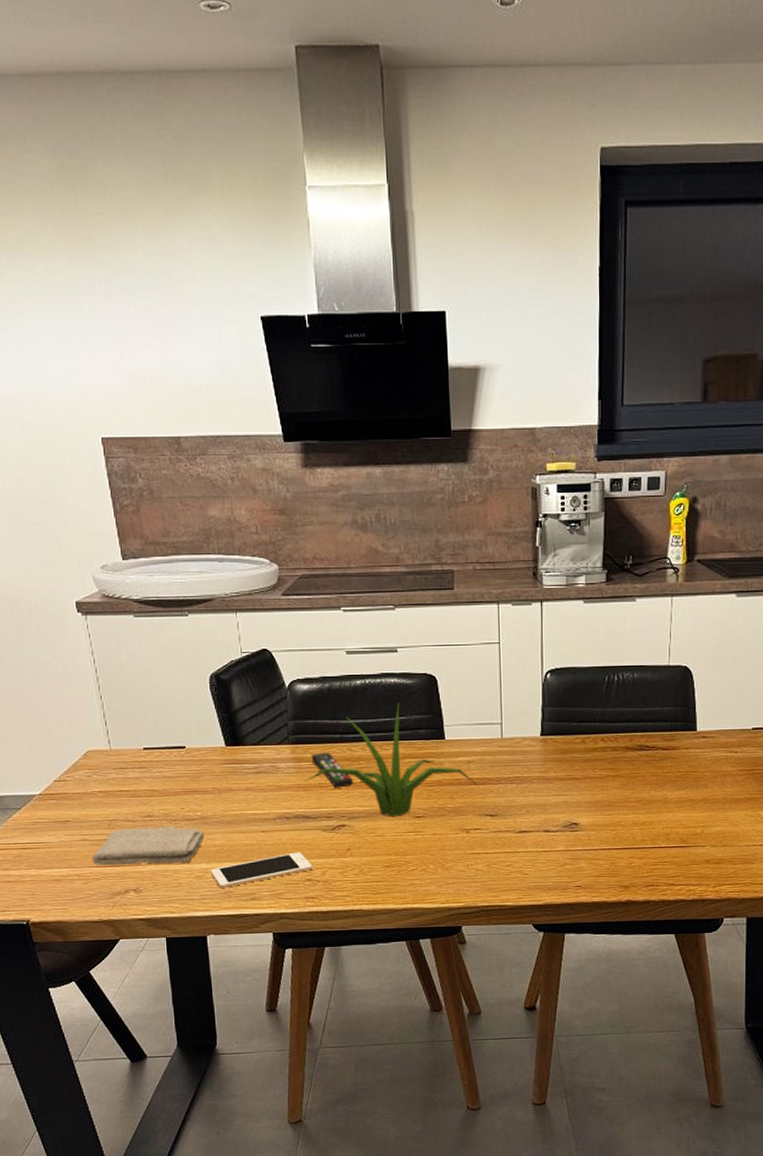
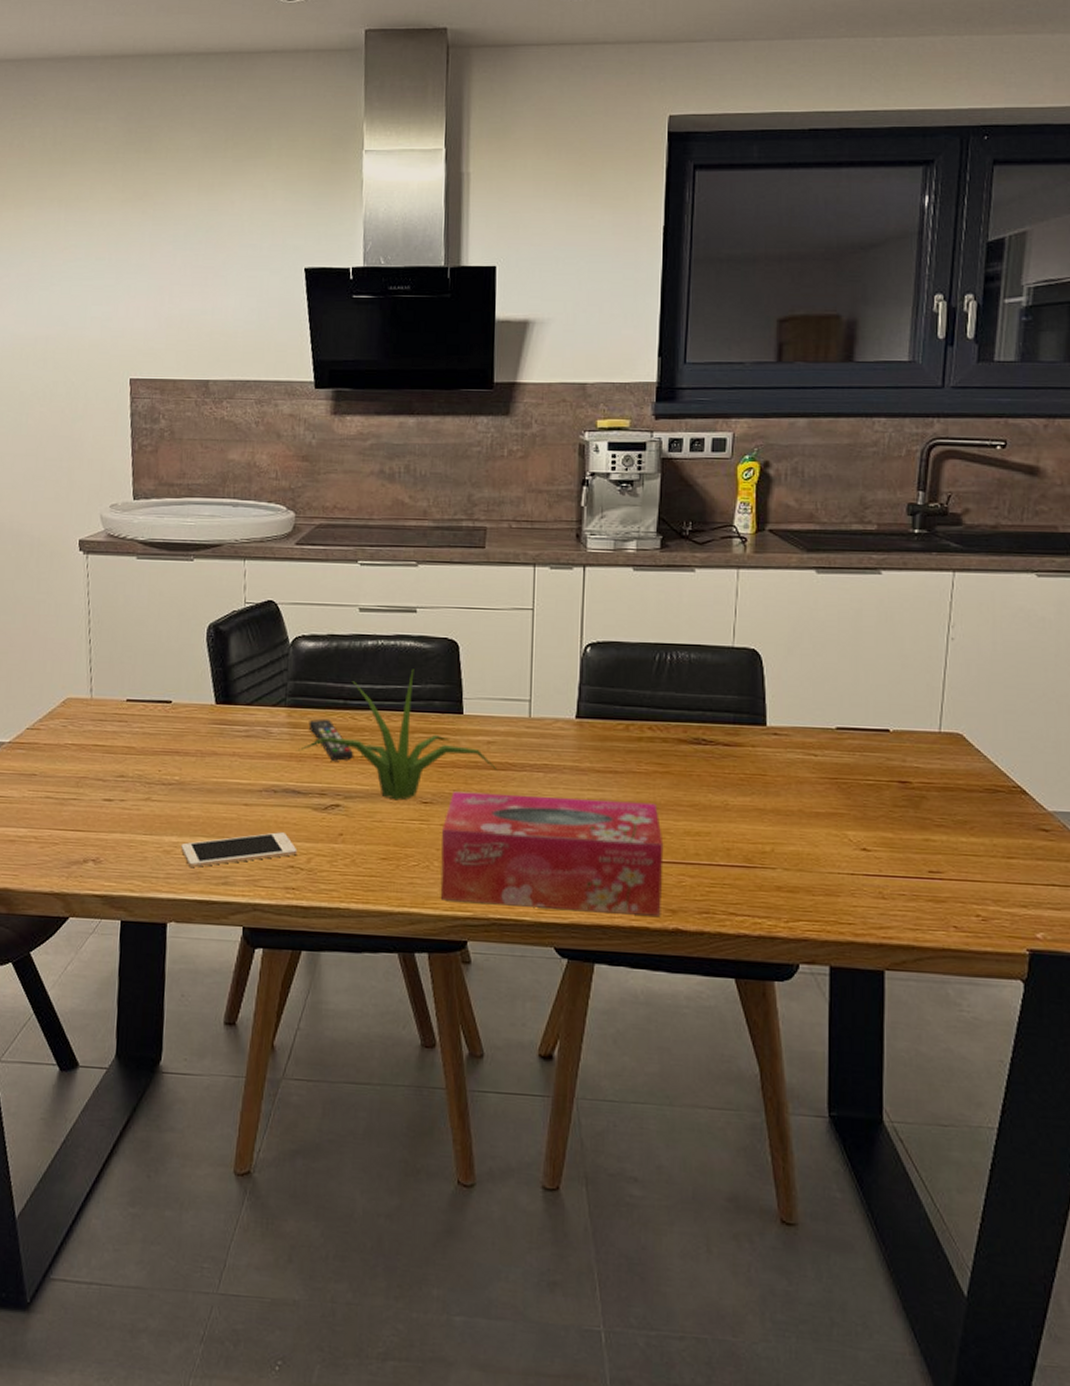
washcloth: present [92,825,205,866] -> none [53,788,180,834]
tissue box: none [434,802,617,896] -> present [440,791,664,916]

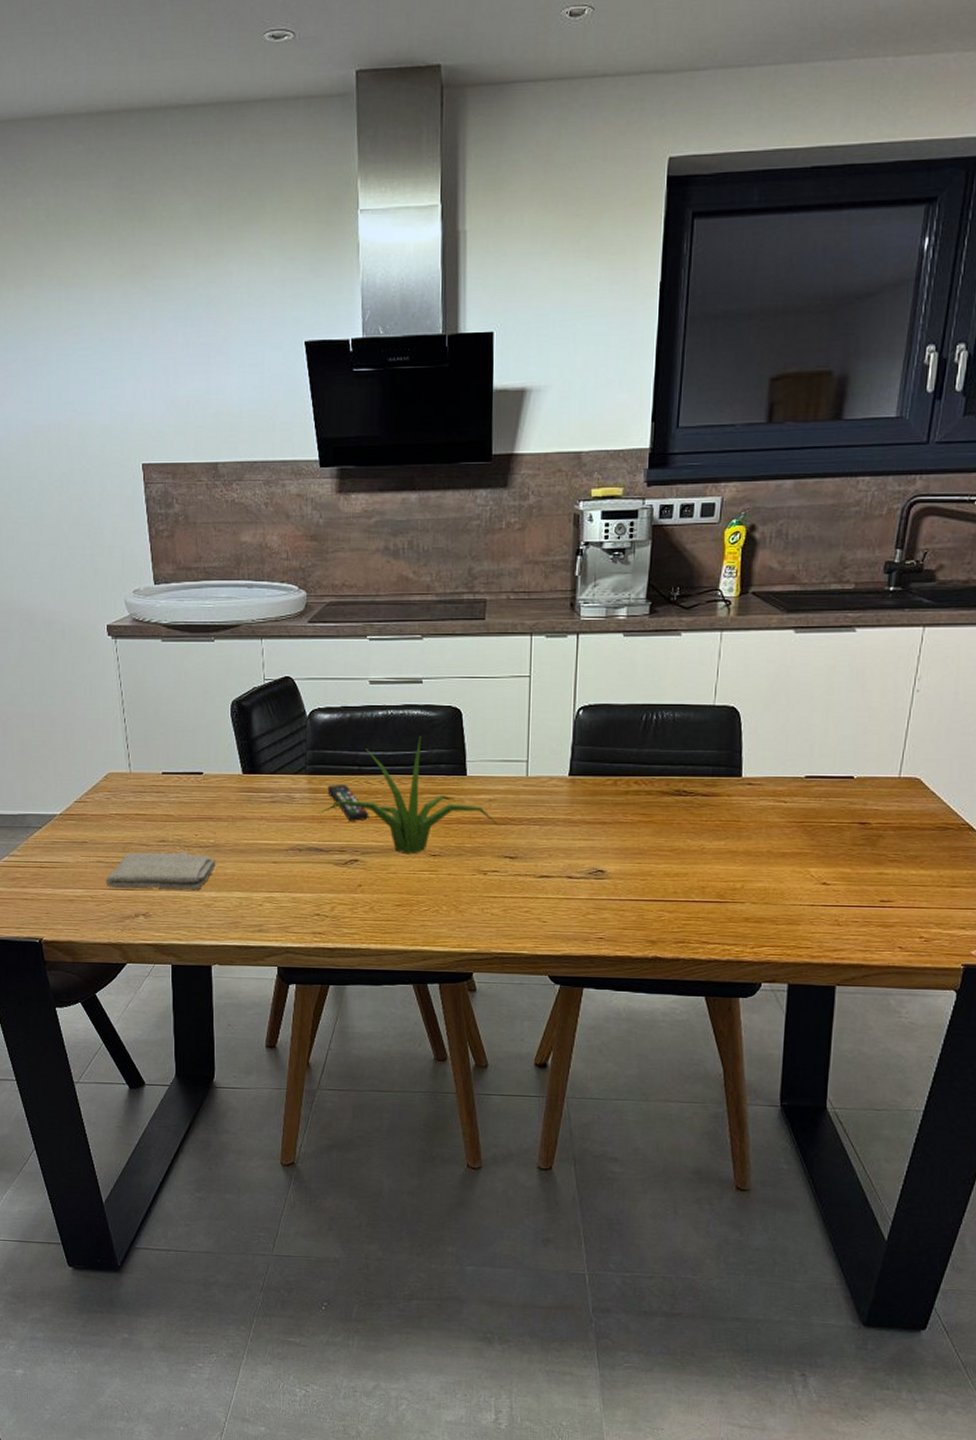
washcloth: none [53,788,180,834] -> present [105,851,216,891]
cell phone: present [181,832,298,867] -> none [220,885,322,918]
tissue box: present [440,791,664,916] -> none [448,845,646,947]

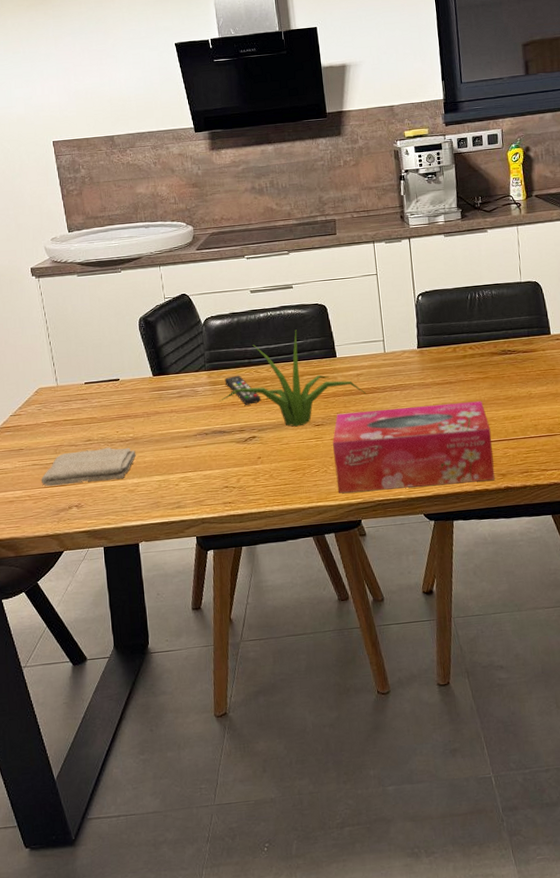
tissue box: none [448,845,646,947] -> present [332,400,495,493]

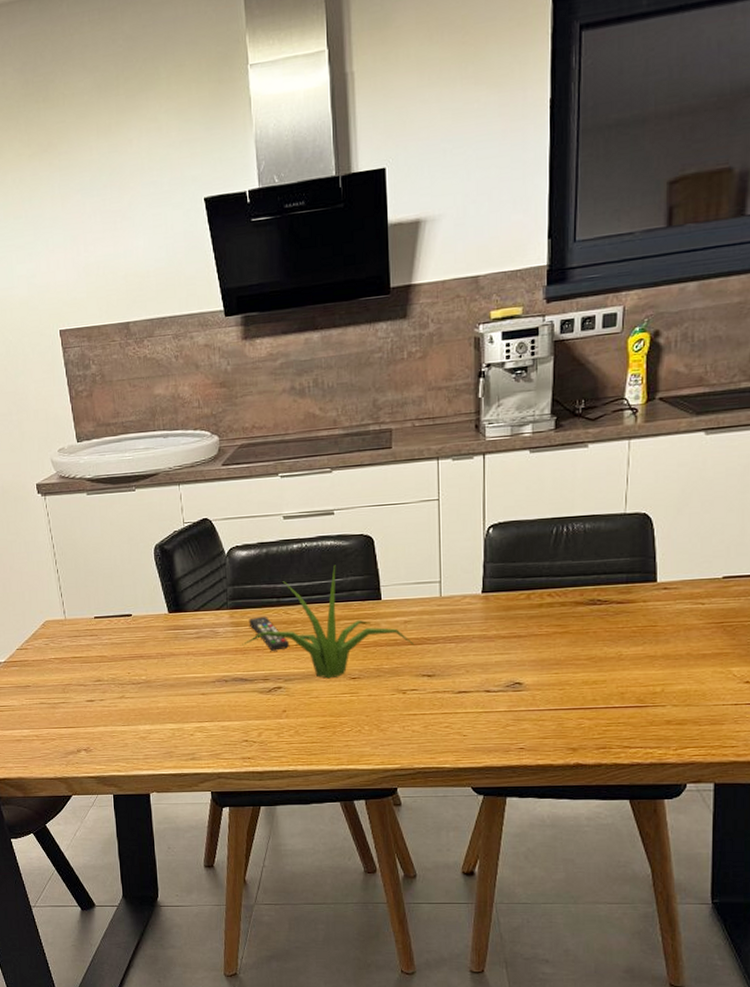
washcloth: present [41,447,136,486] -> none [48,689,149,727]
tissue box: present [332,400,495,493] -> none [370,660,564,757]

